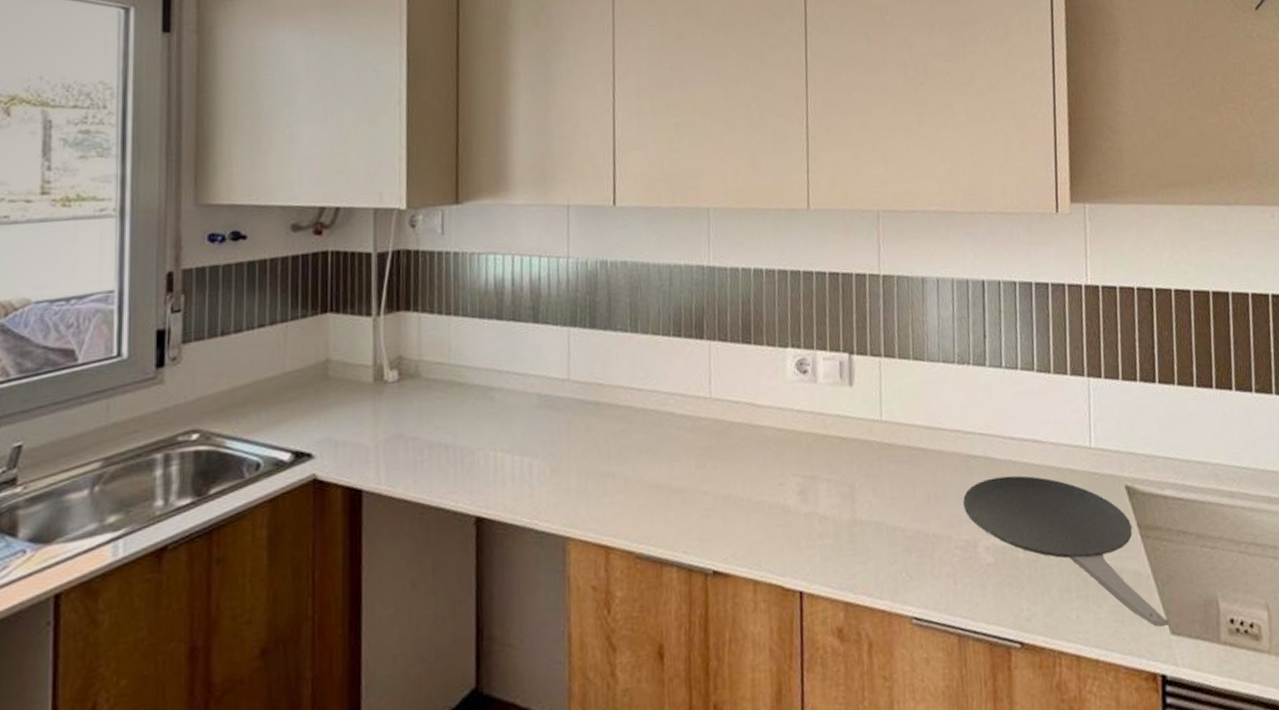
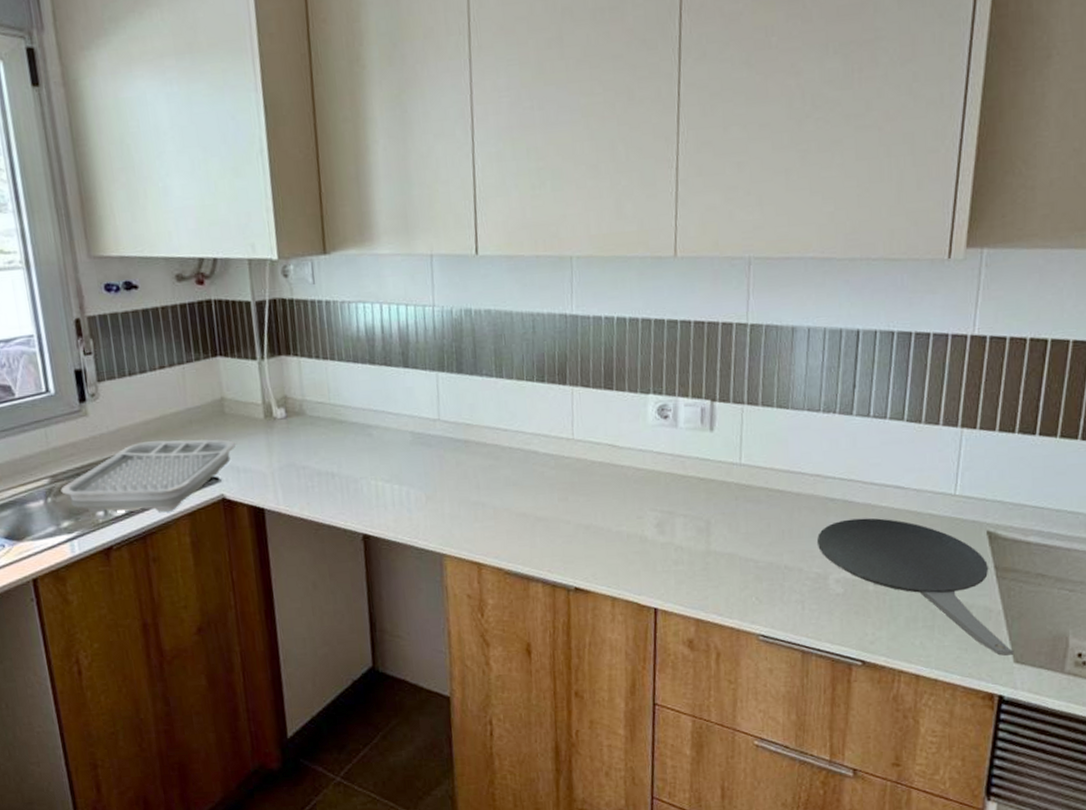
dish rack: none [113,407,336,504] -> present [60,439,235,513]

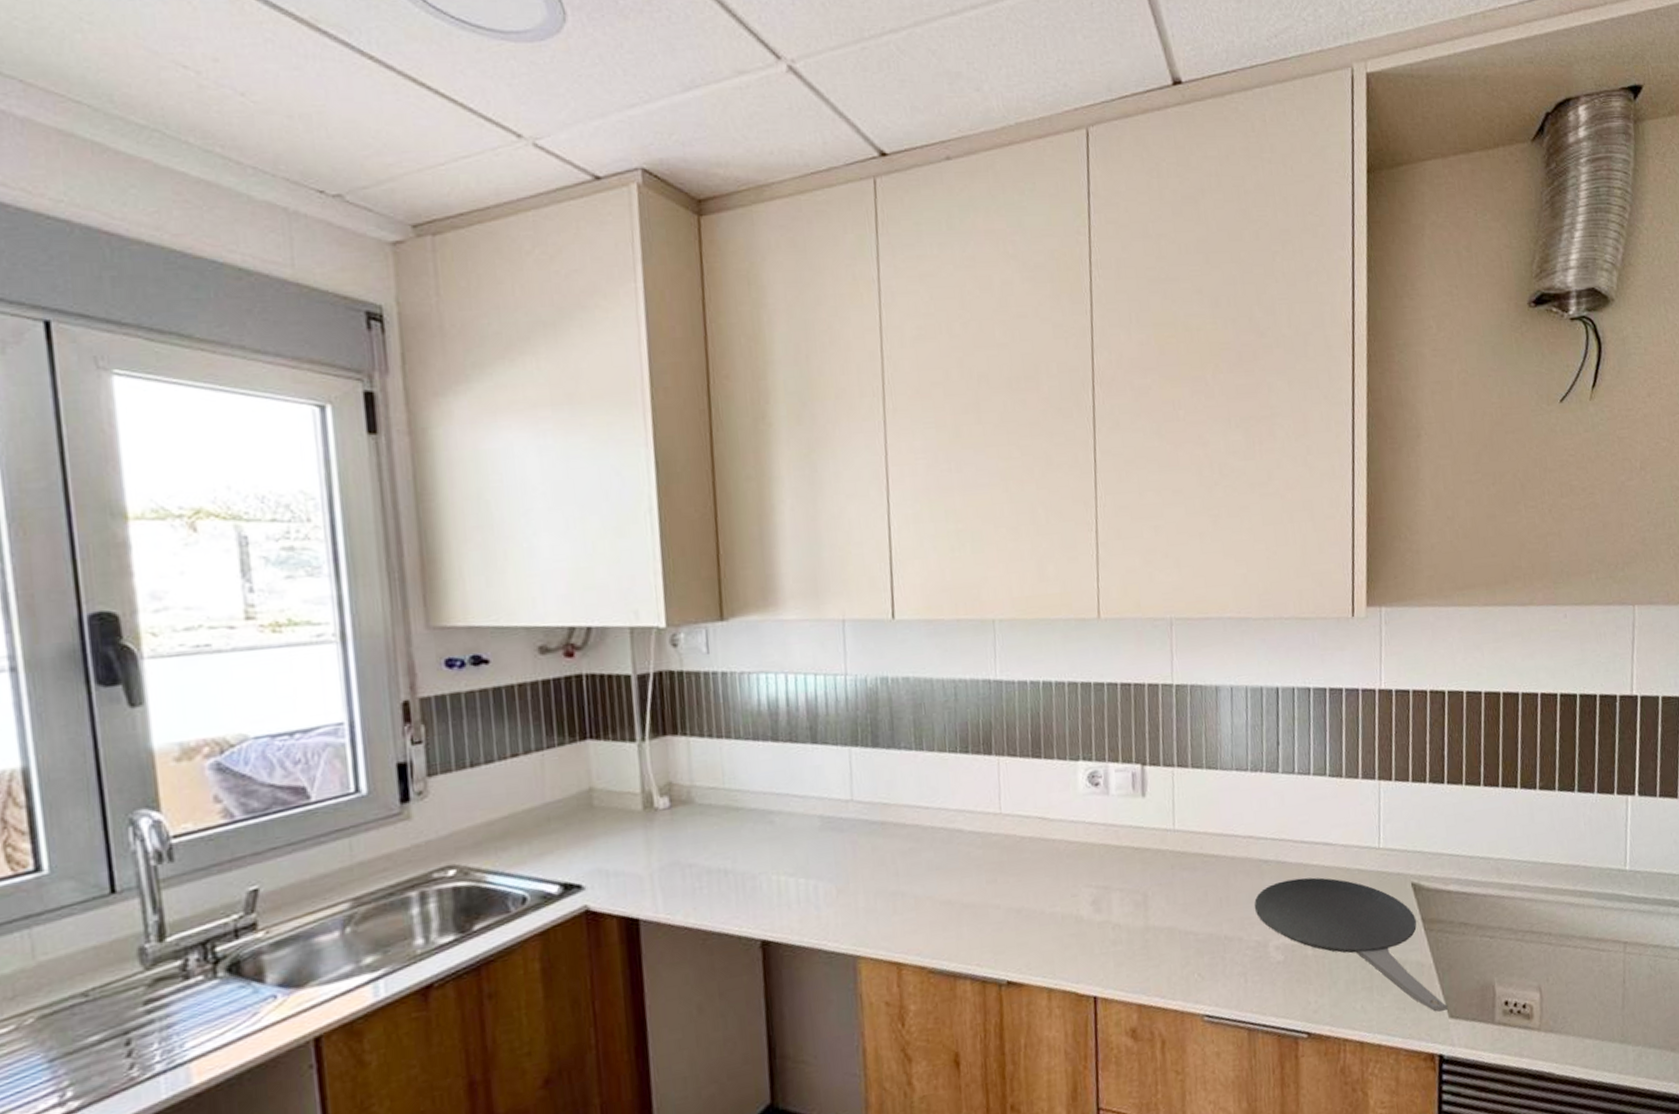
dish rack: present [60,439,235,513] -> none [365,838,605,942]

